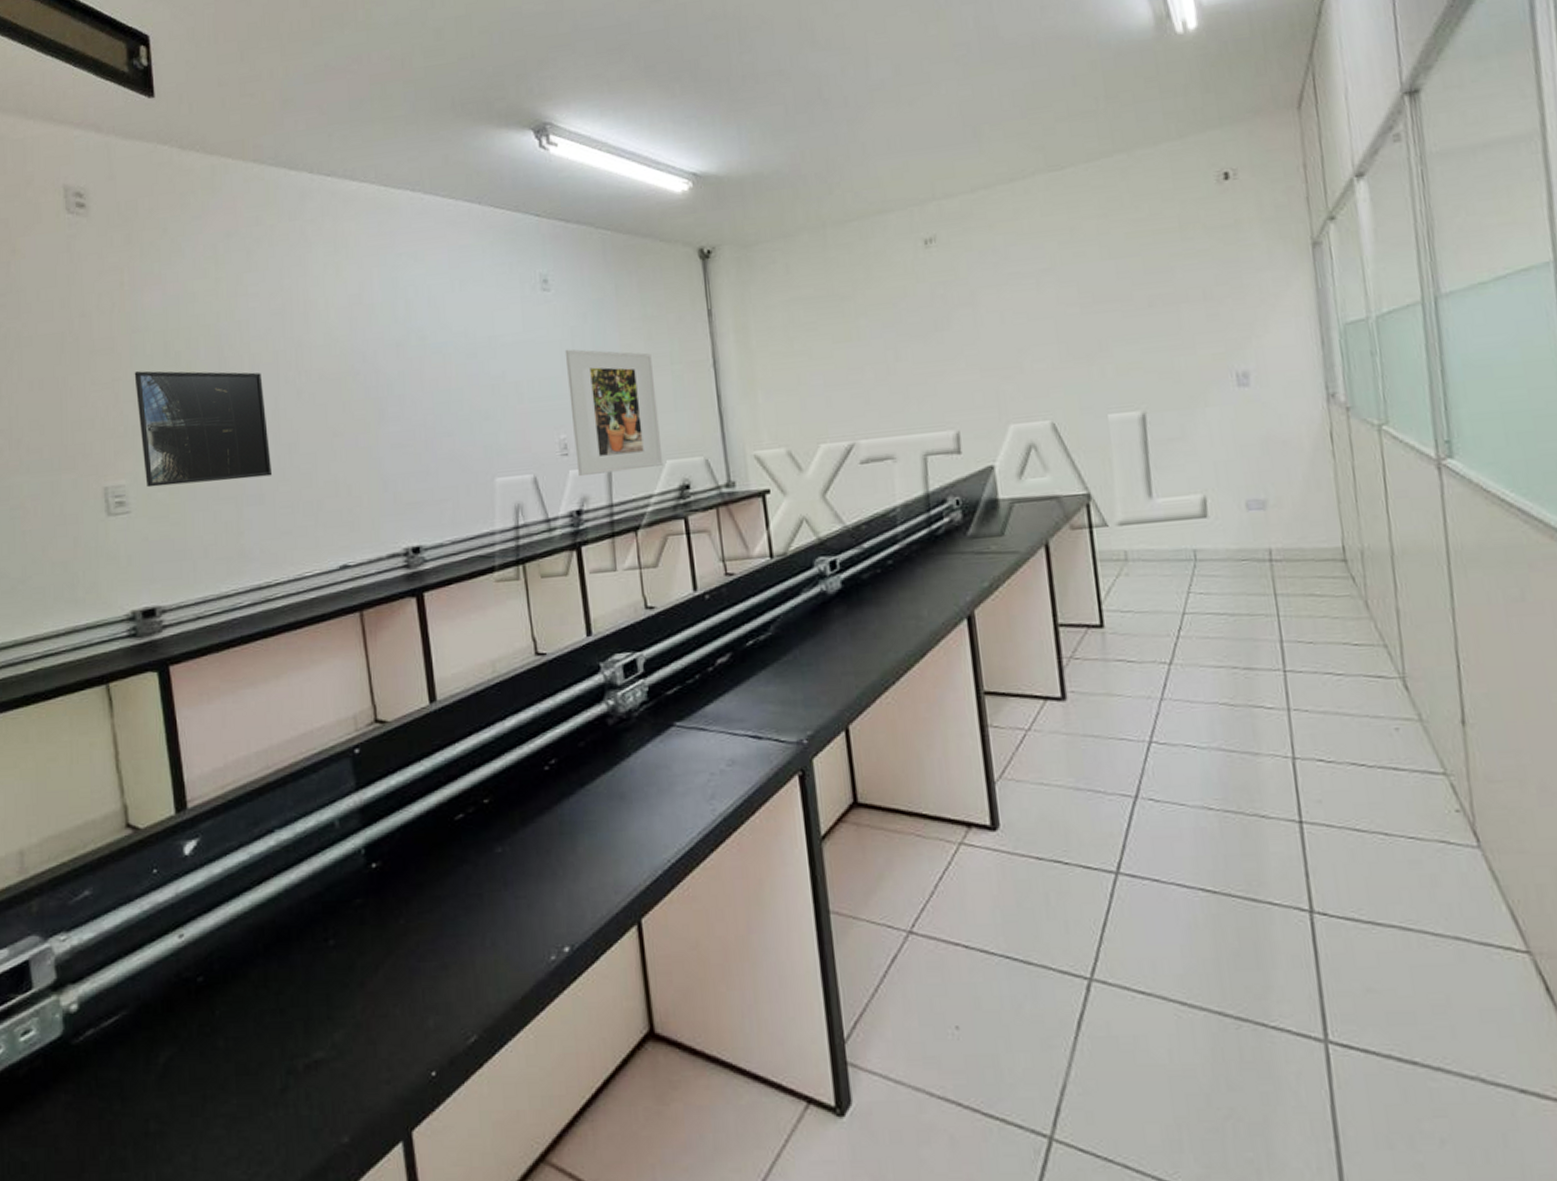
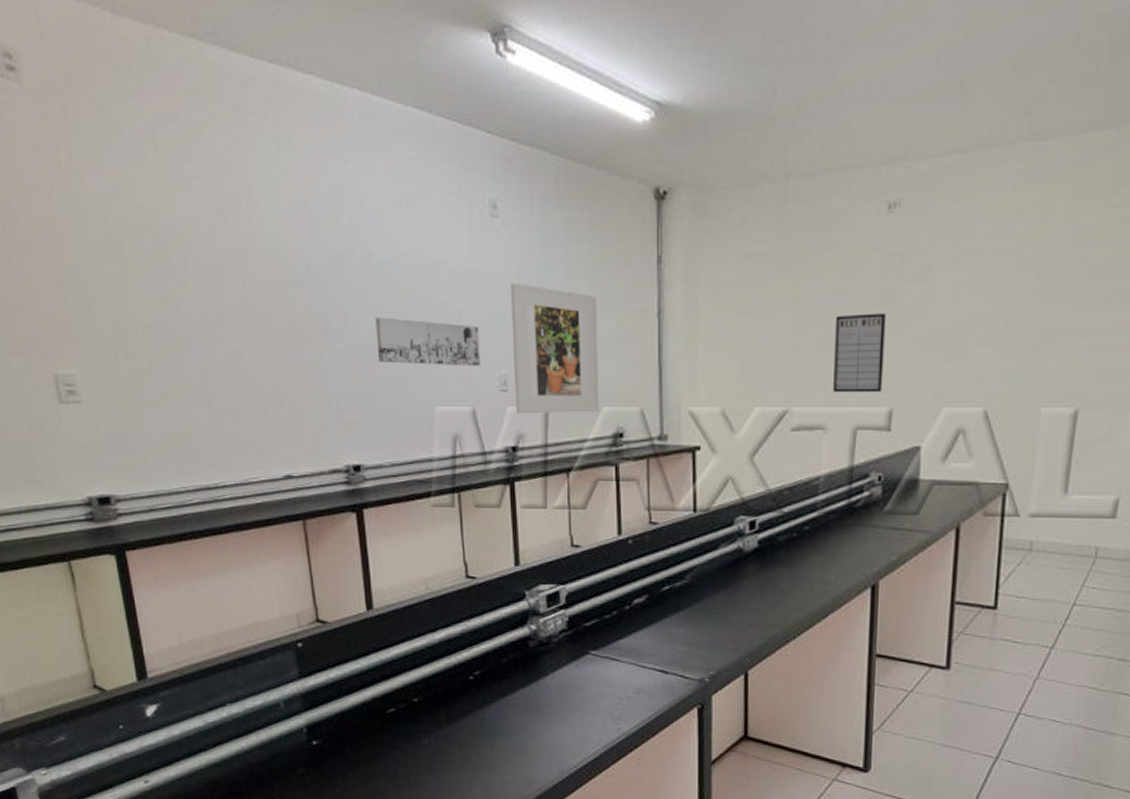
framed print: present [134,371,273,488] -> none [77,259,218,381]
wall art: none [432,394,539,440] -> present [376,317,480,366]
writing board: none [889,340,947,422] -> present [833,313,886,393]

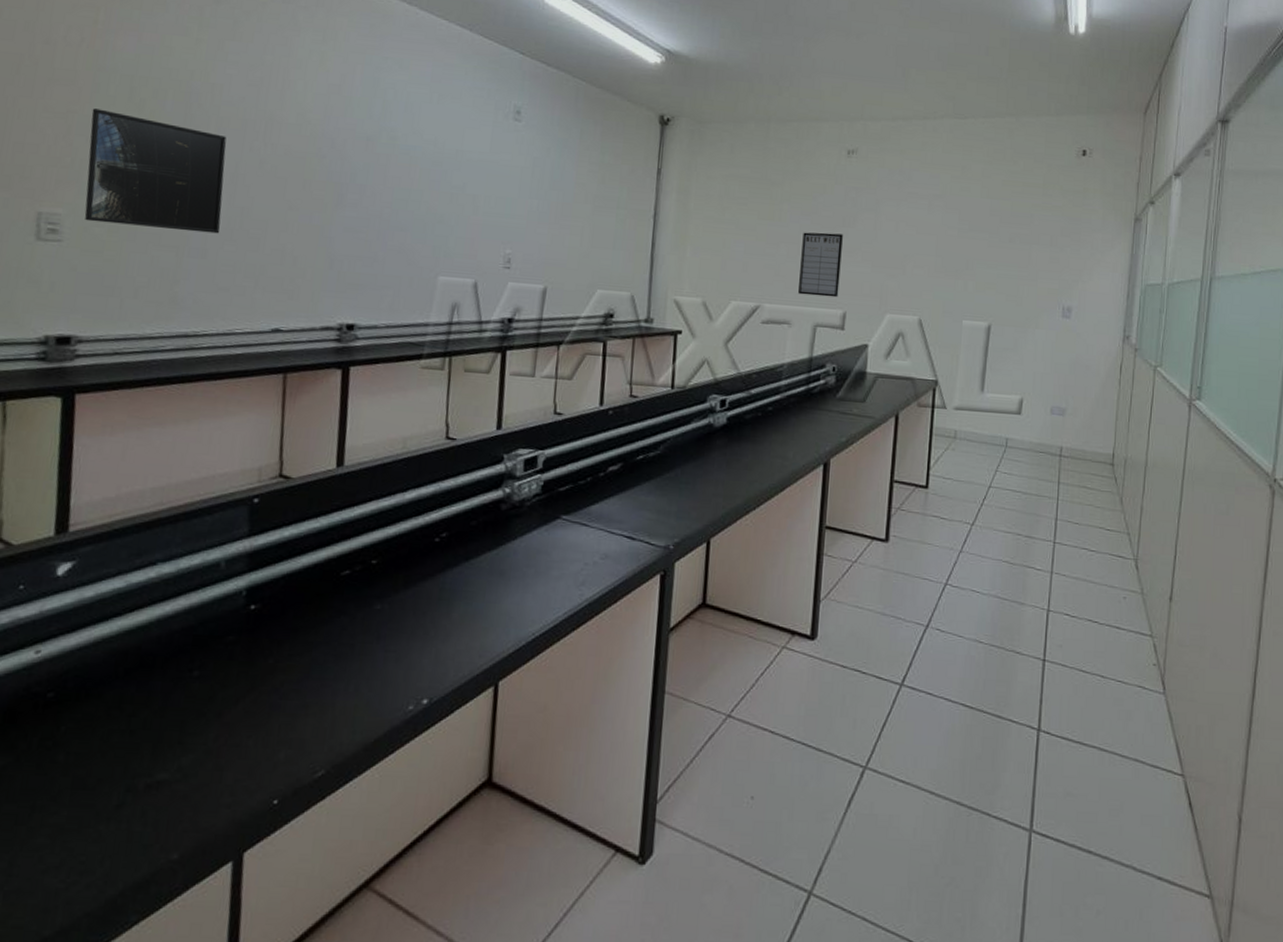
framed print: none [77,259,218,381] -> present [84,108,227,234]
wall art: present [376,317,480,366] -> none [389,192,491,245]
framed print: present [510,282,600,414] -> none [516,176,601,293]

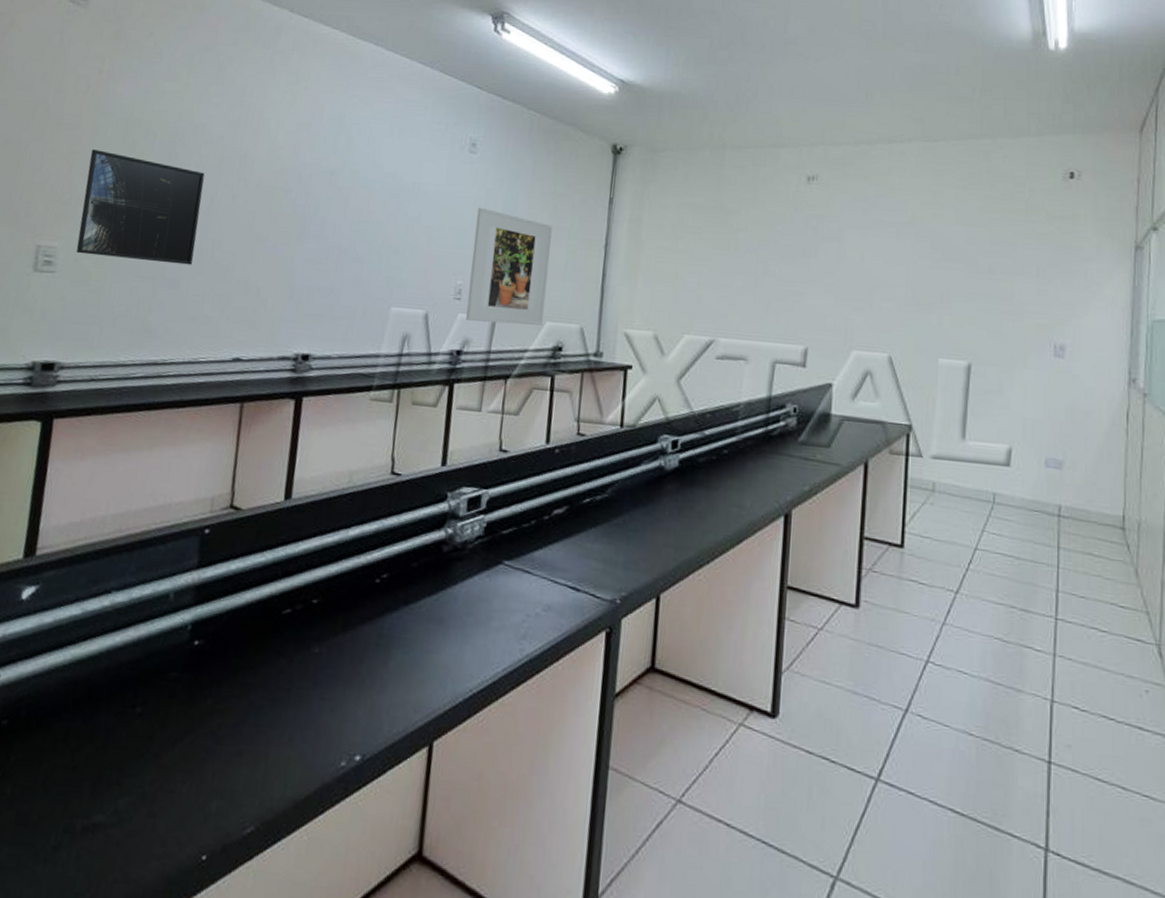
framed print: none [516,176,601,293] -> present [466,207,553,326]
writing board: present [798,232,843,298] -> none [756,262,803,332]

